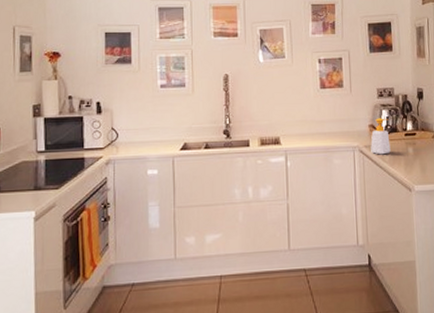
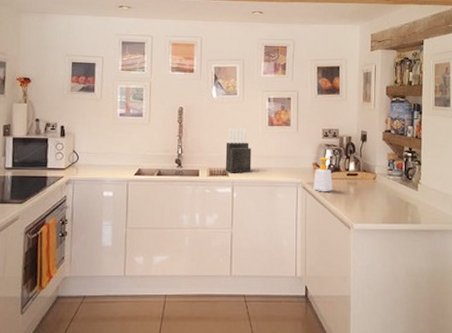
knife block: none [276,93,305,141] -> present [225,128,252,173]

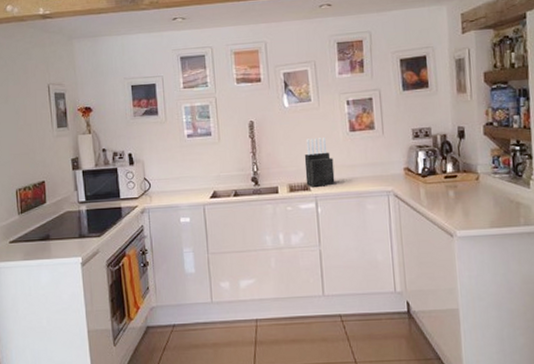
soap bottle: present [313,157,332,192] -> none [406,160,429,199]

